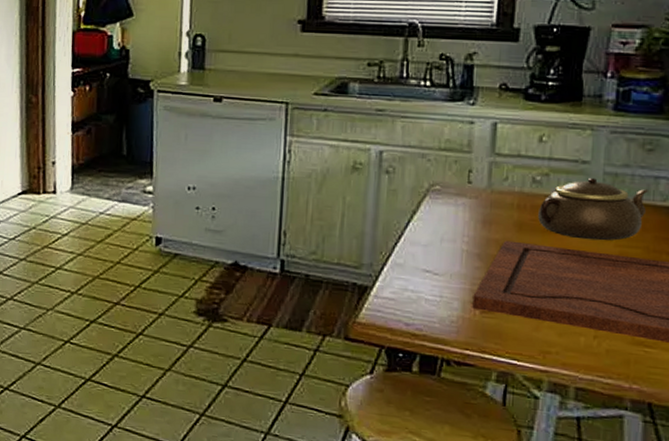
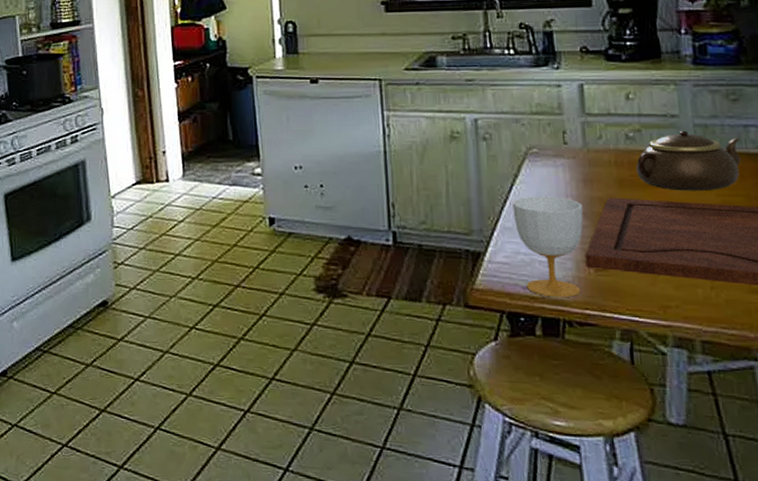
cup: none [406,234,479,337] -> present [512,196,584,298]

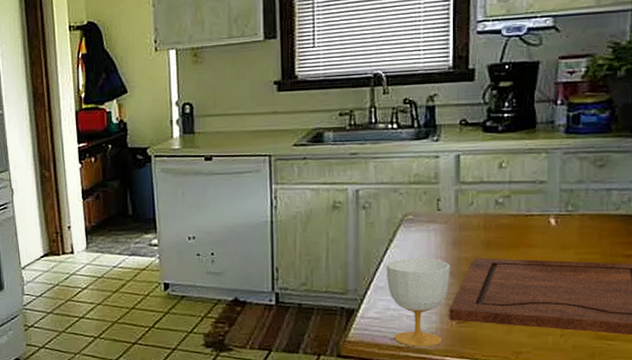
teapot: present [636,130,741,192] -> none [503,195,602,251]

